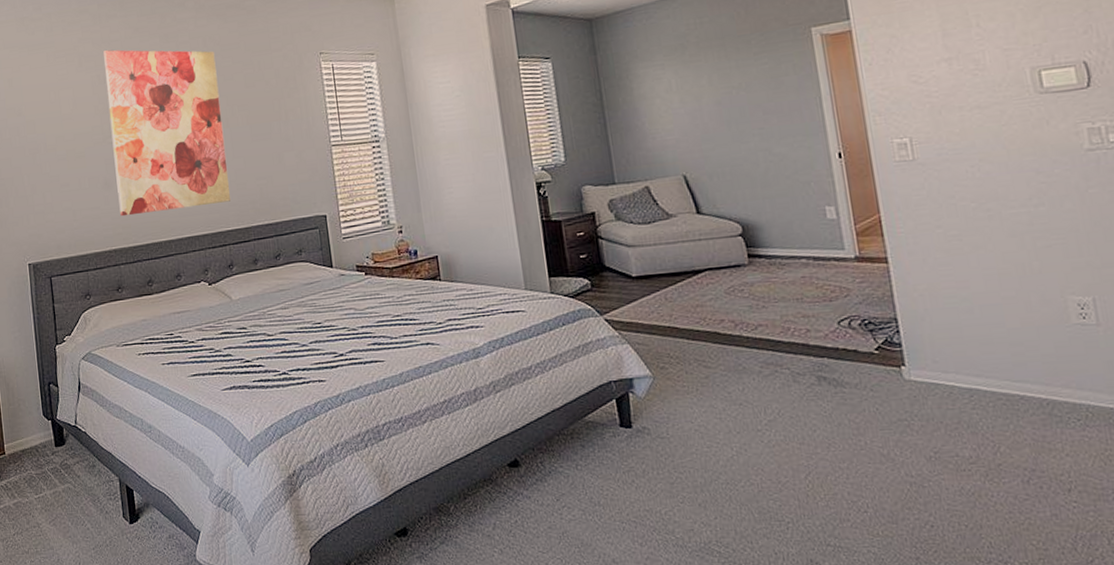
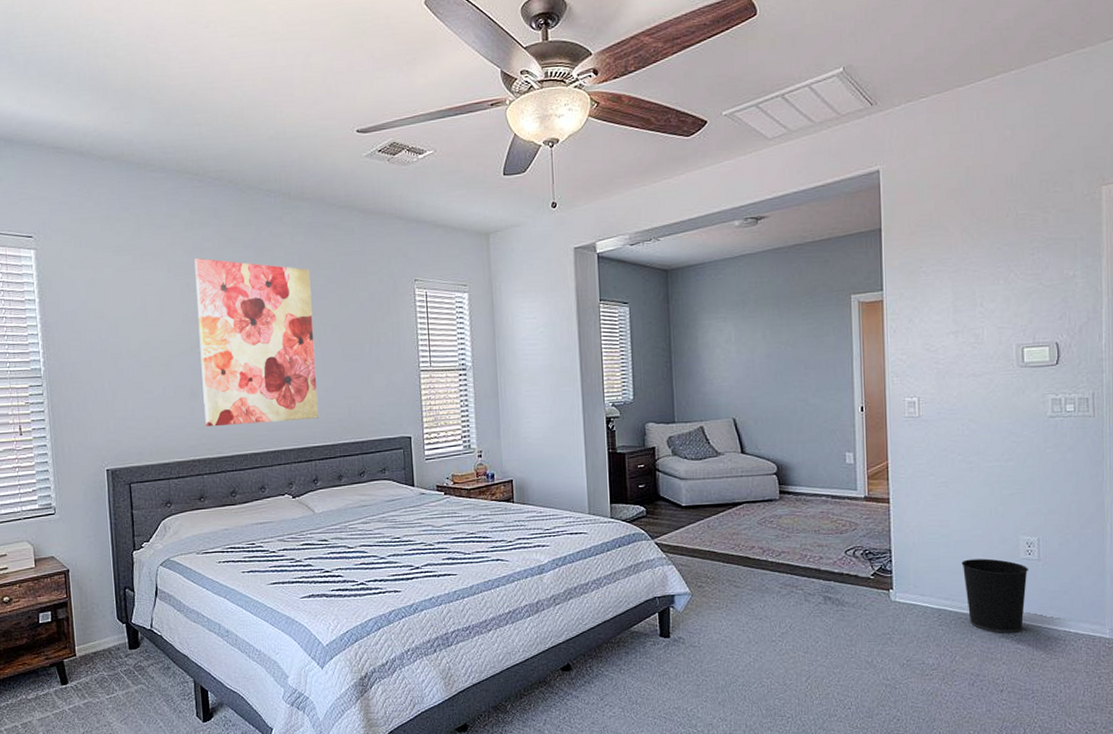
wastebasket: none [992,325,1088,417] -> present [961,558,1029,633]

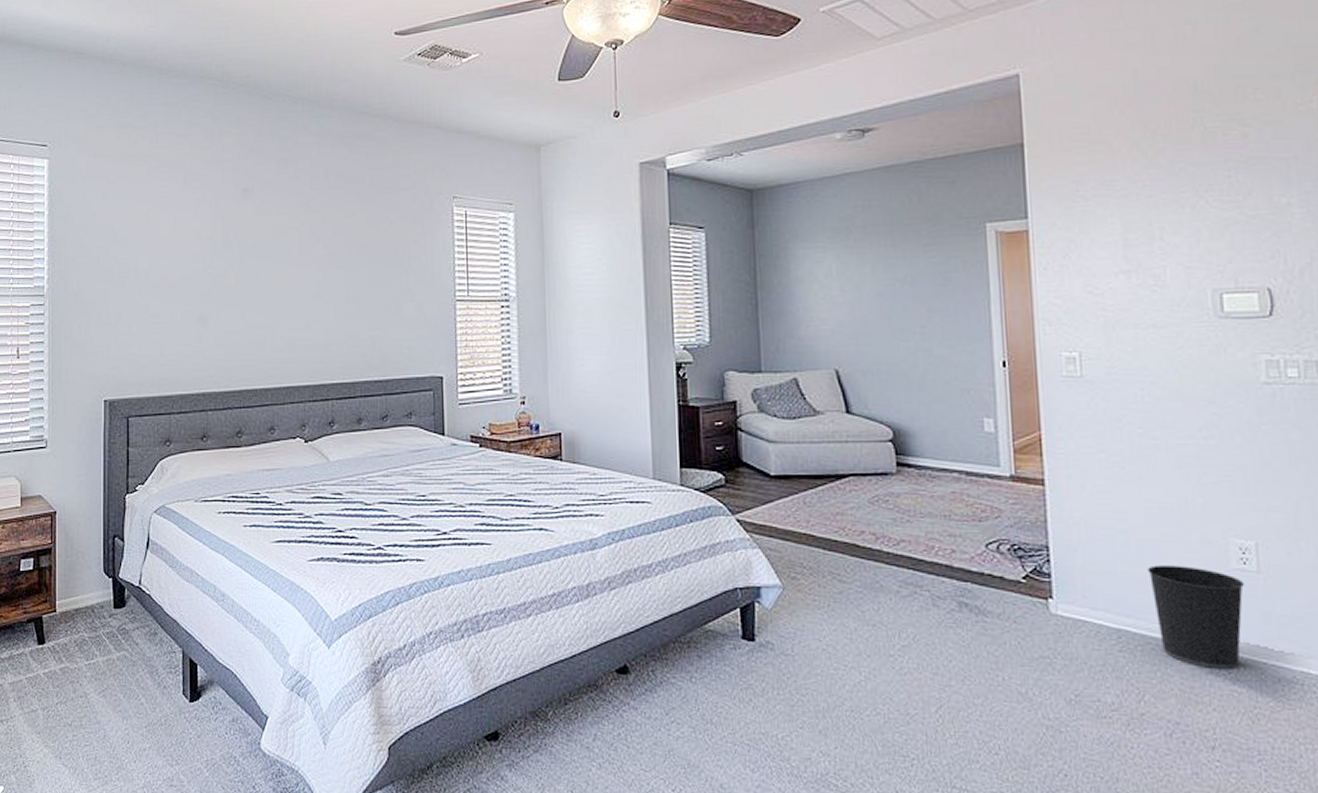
wall art: present [194,258,318,427] -> none [212,170,339,357]

